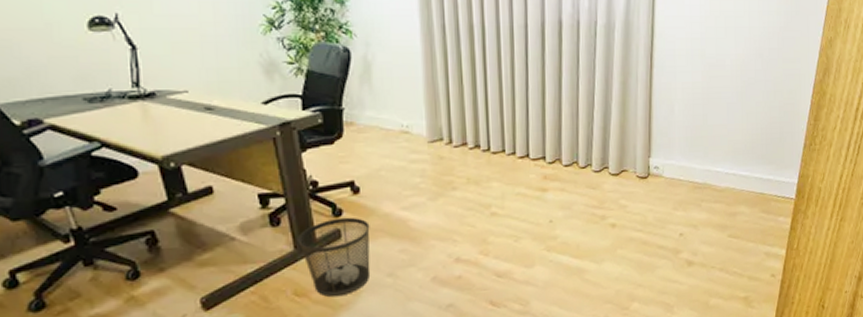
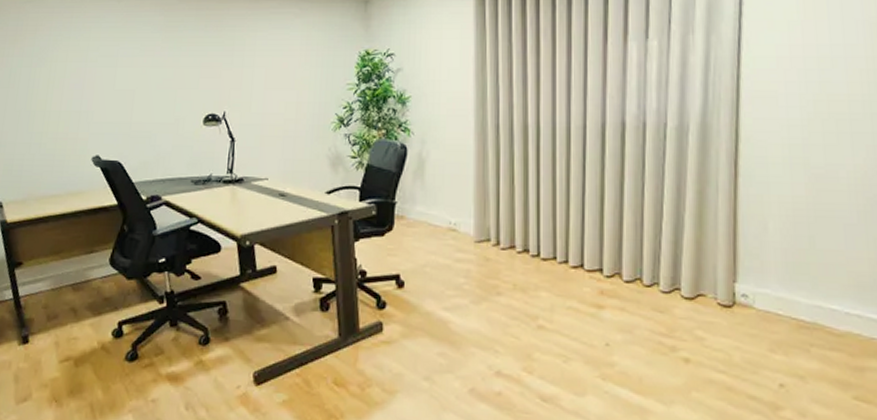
waste bin: present [298,217,371,297] -> none [343,310,411,393]

